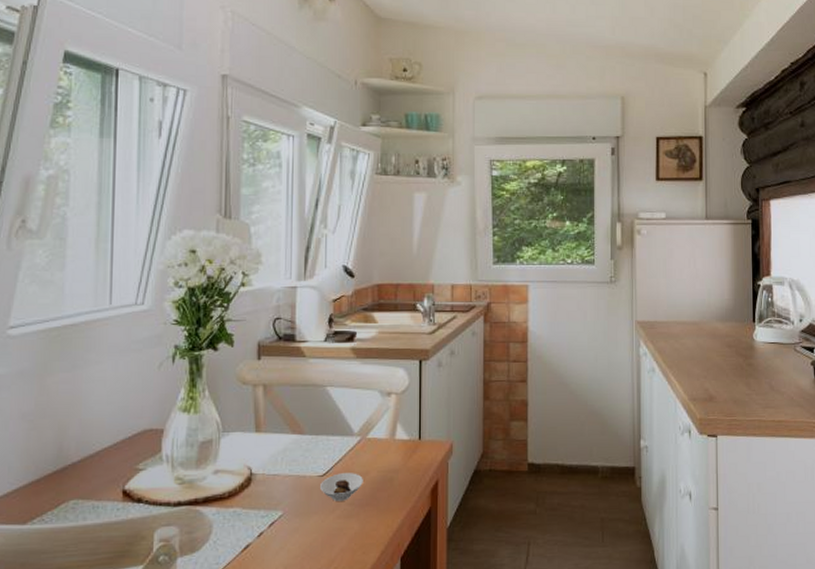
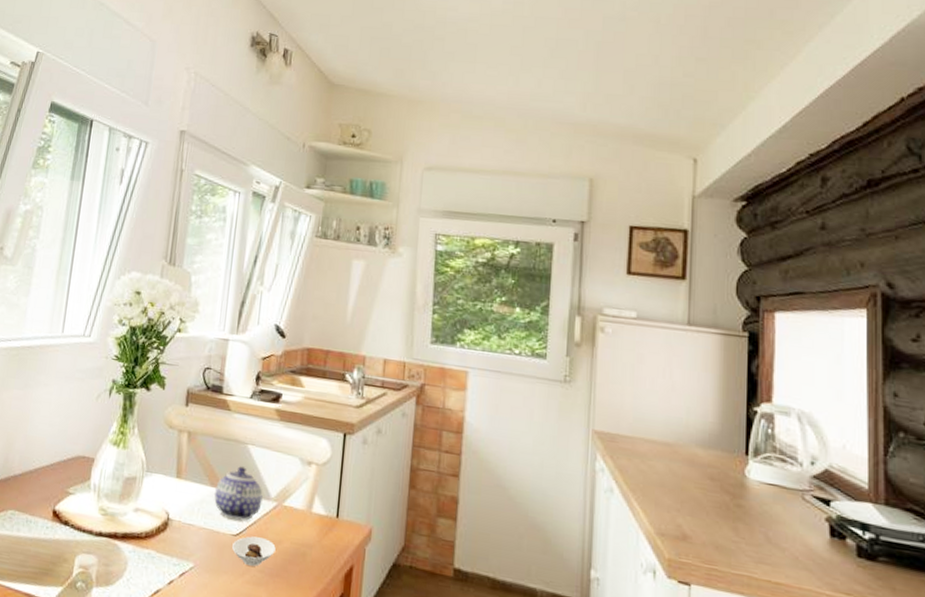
teapot: none [297,409,346,460] -> present [214,466,263,521]

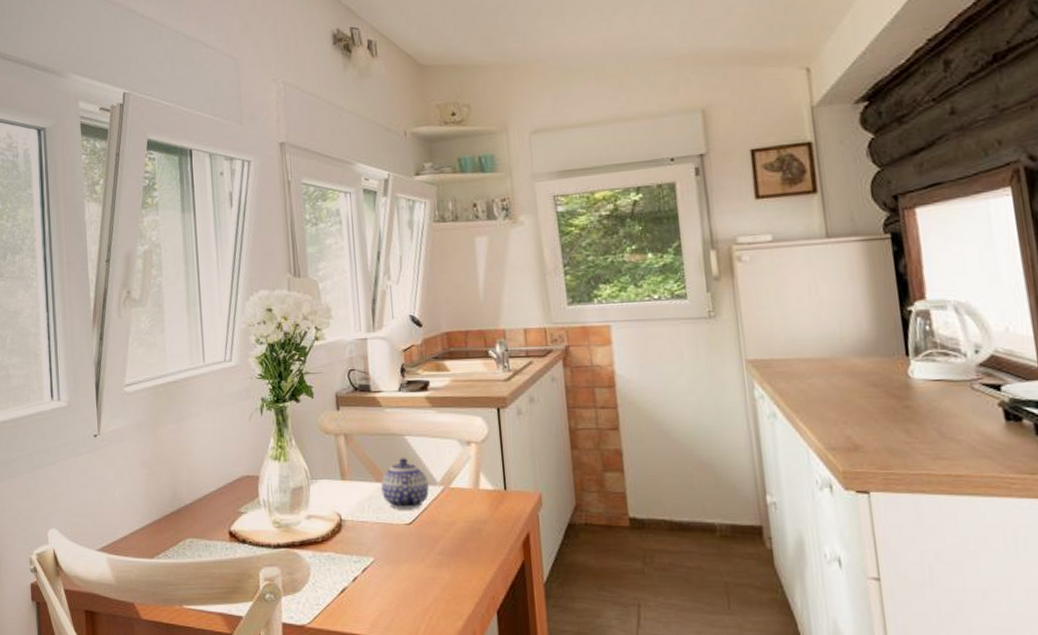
saucer: present [232,536,276,567] -> none [408,522,451,550]

